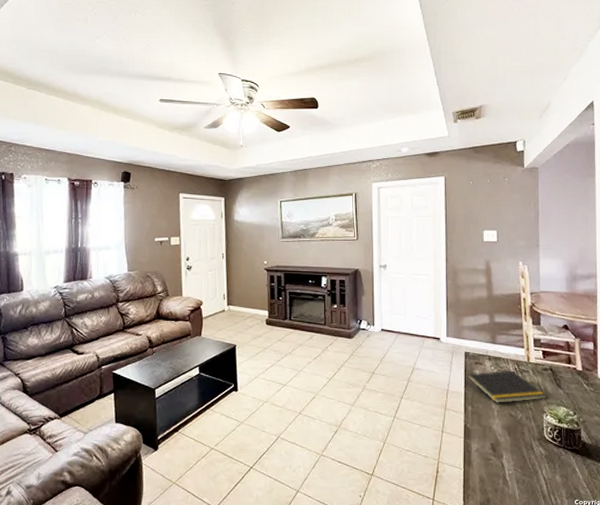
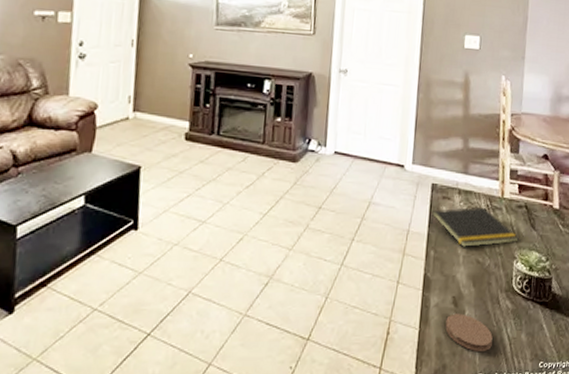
coaster: none [486,457,530,489] -> present [445,313,493,351]

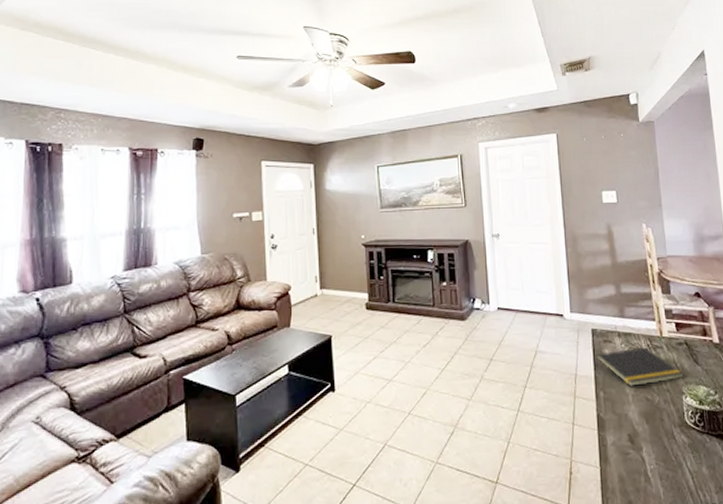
coaster: present [445,313,493,351] -> none [625,450,674,487]

